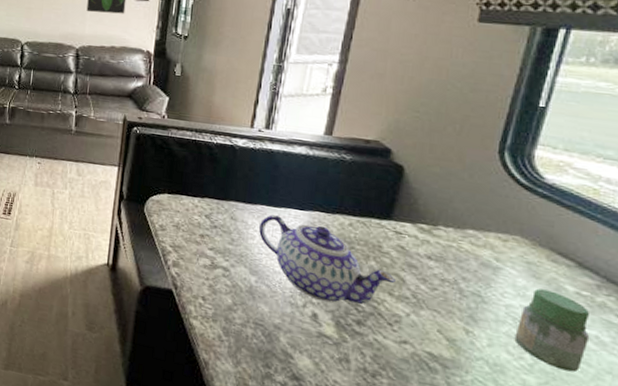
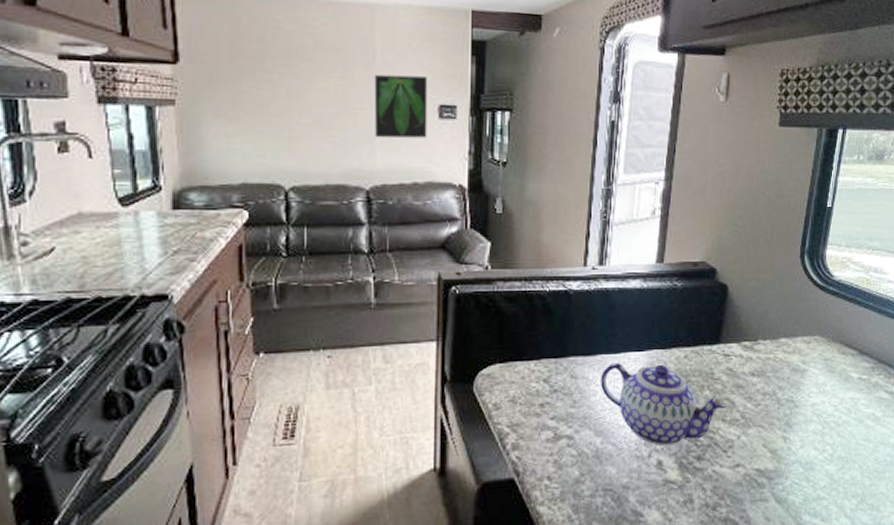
jar: present [514,288,590,372] -> none [819,381,869,452]

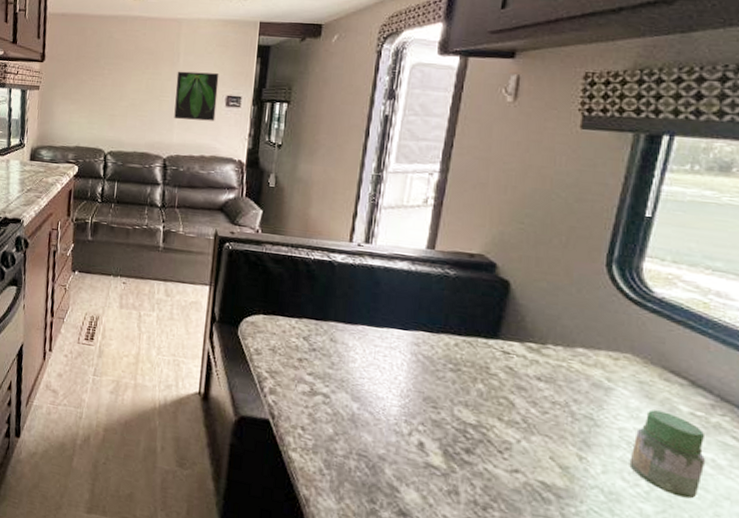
teapot: present [601,363,727,446] -> none [360,335,505,432]
jar: none [819,381,869,452] -> present [629,409,706,499]

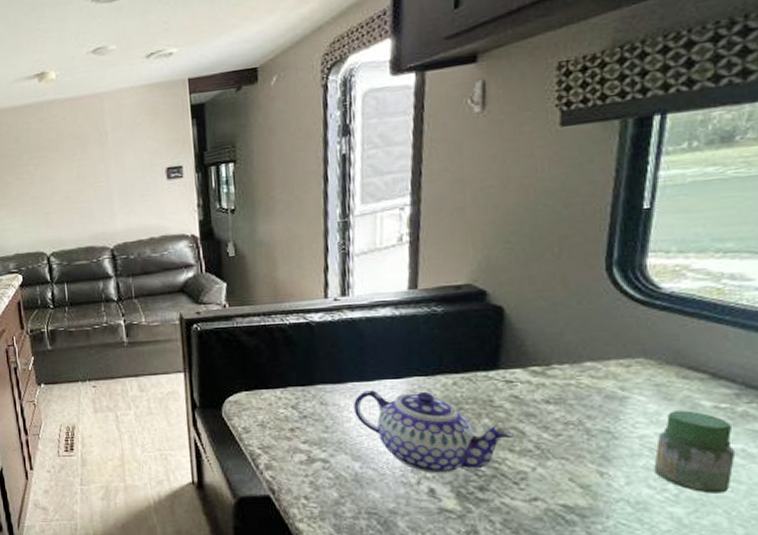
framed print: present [174,71,219,121] -> none [108,145,158,204]
teapot: none [360,335,505,432] -> present [354,390,514,474]

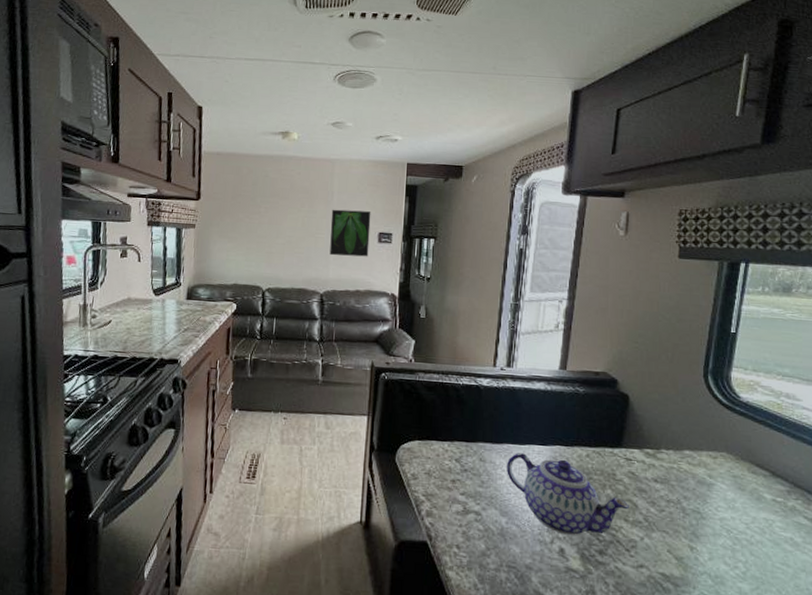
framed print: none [108,145,158,204] -> present [330,209,371,257]
jar: present [654,410,736,494] -> none [729,499,787,574]

